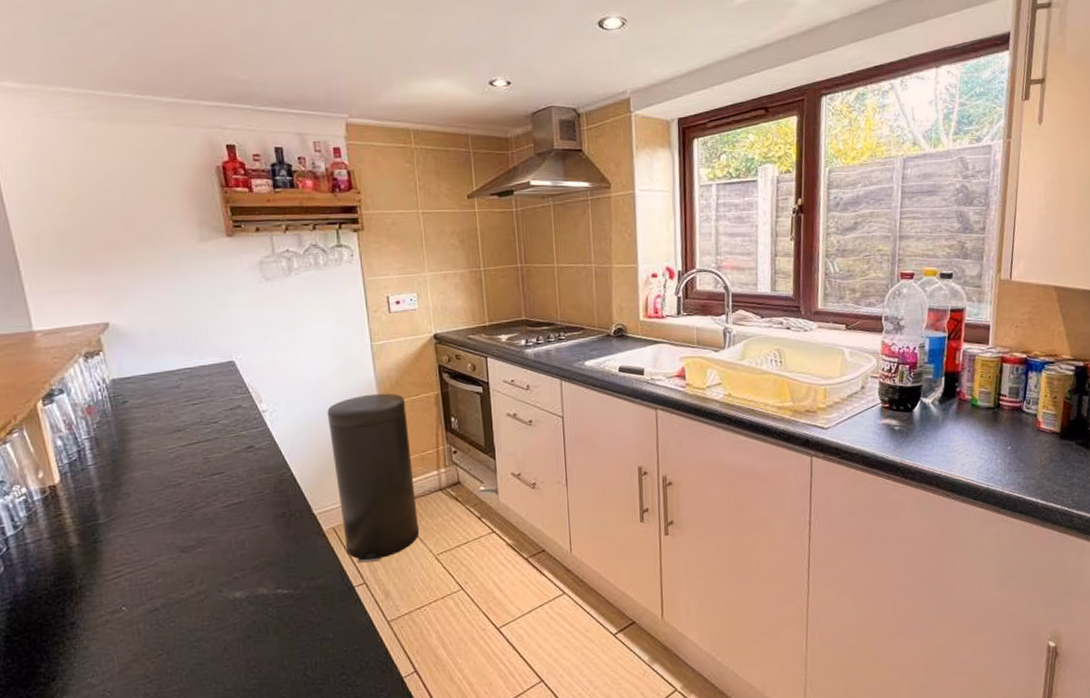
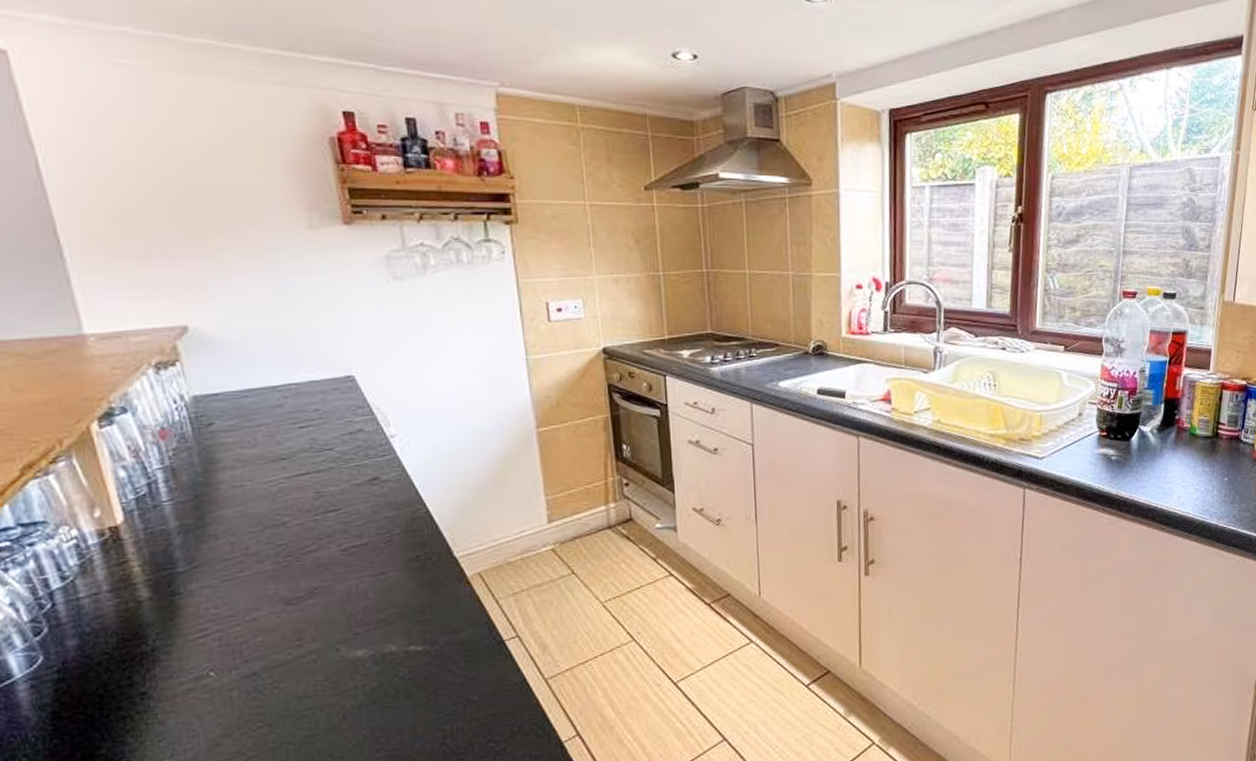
pedal bin: present [327,393,420,564] -> none [472,415,584,614]

